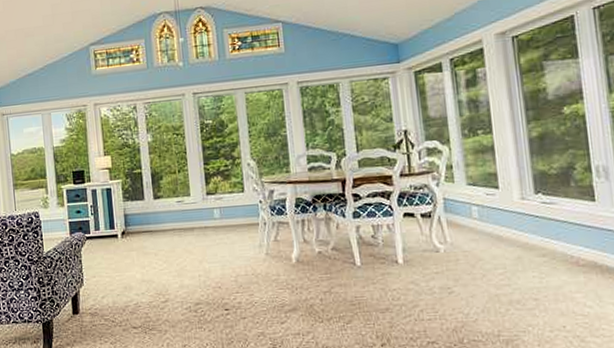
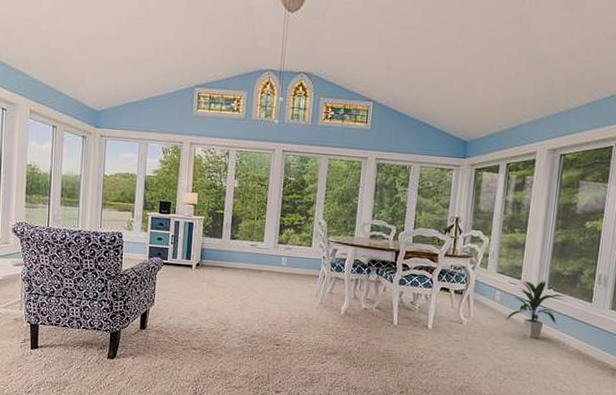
indoor plant: none [491,185,560,256] -> present [505,281,566,338]

